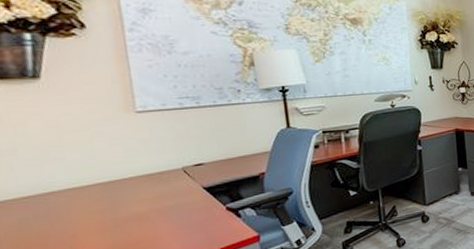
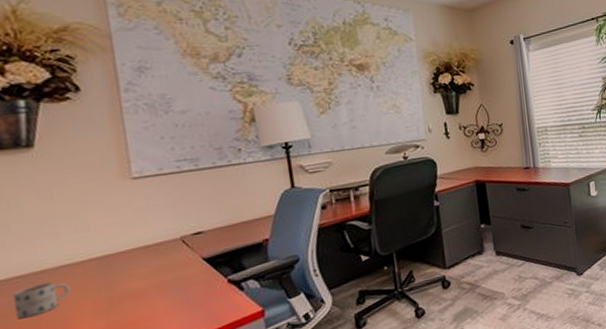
mug: none [21,202,77,236] -> present [13,281,71,319]

